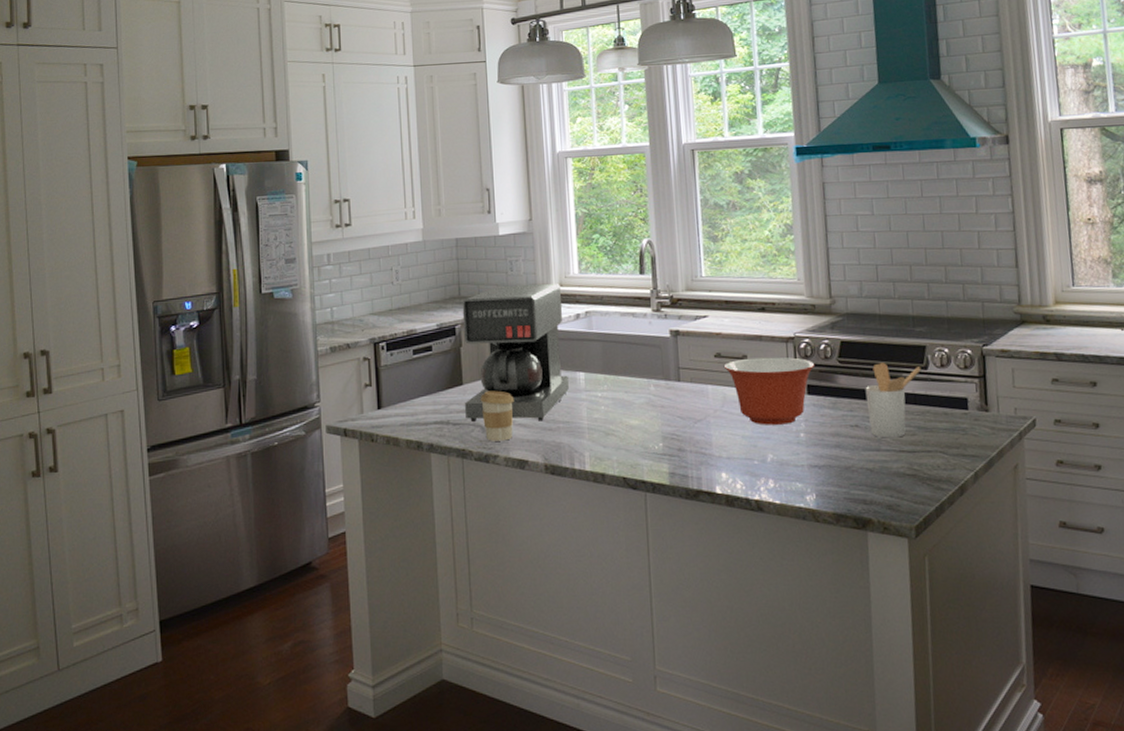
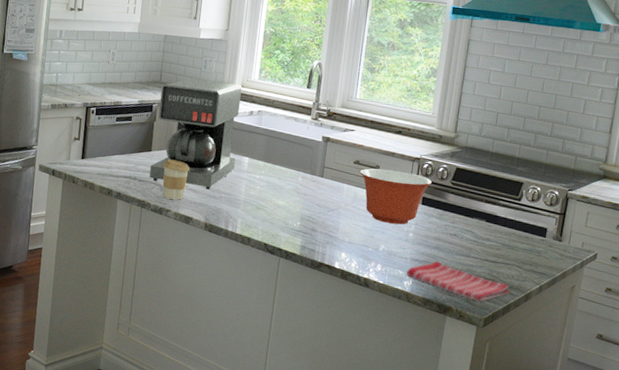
dish towel: none [806,463,940,506] -> present [406,261,511,302]
utensil holder: present [865,363,921,438] -> none [465,189,516,250]

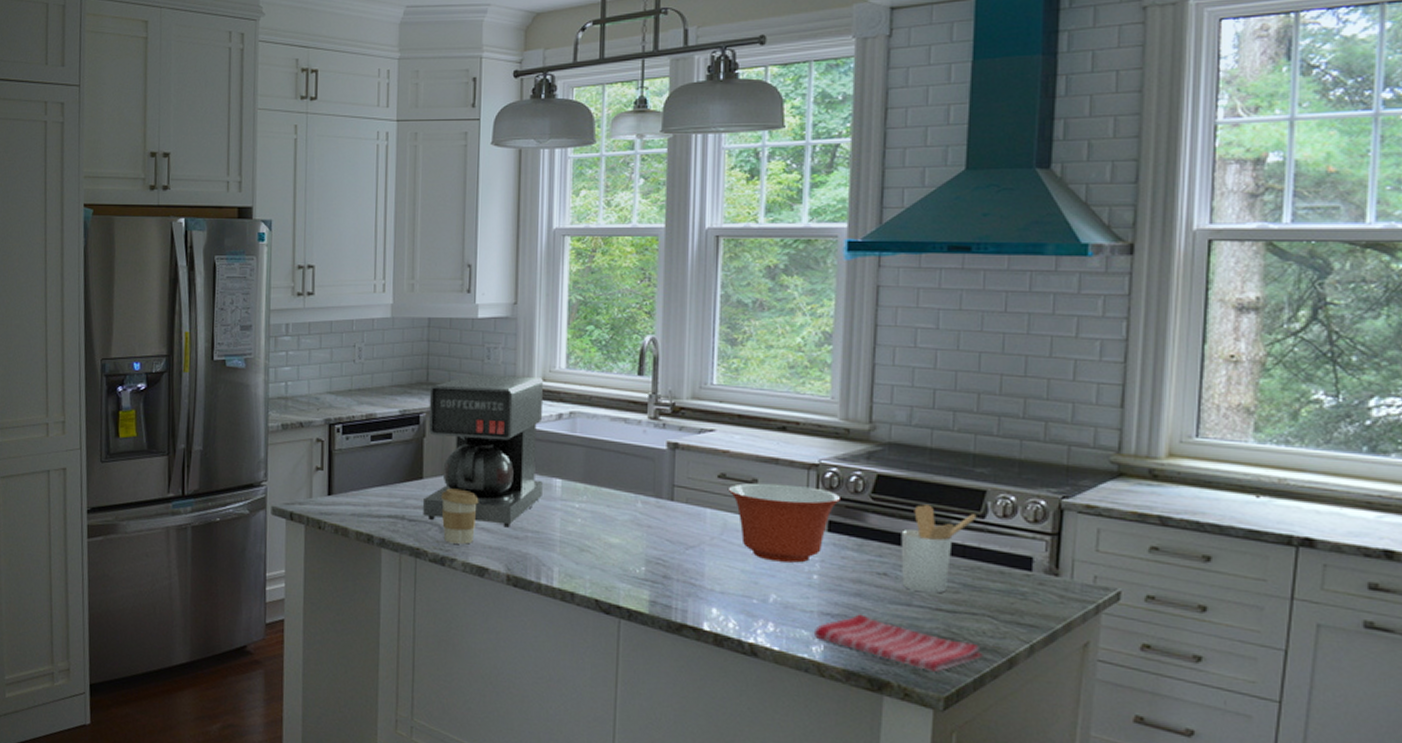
utensil holder: none [465,189,516,250] -> present [901,504,977,594]

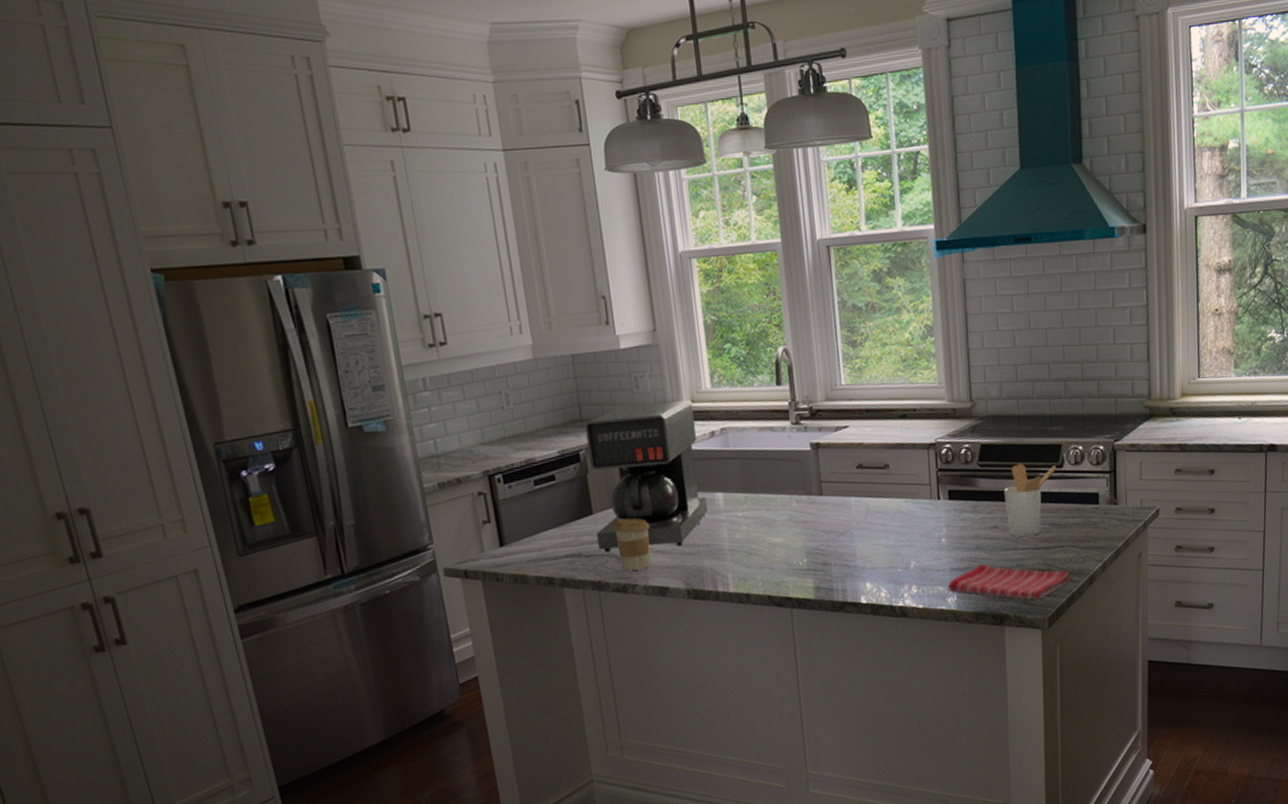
mixing bowl: present [729,483,842,563] -> none [867,464,956,534]

